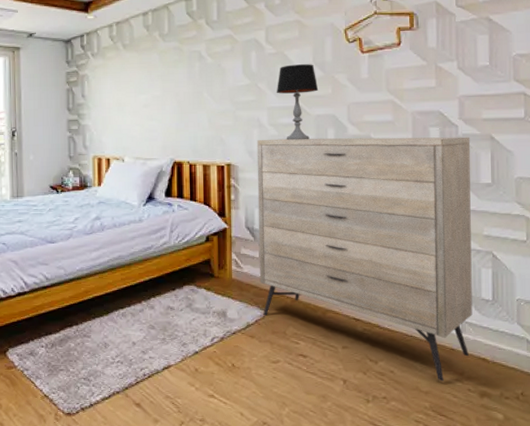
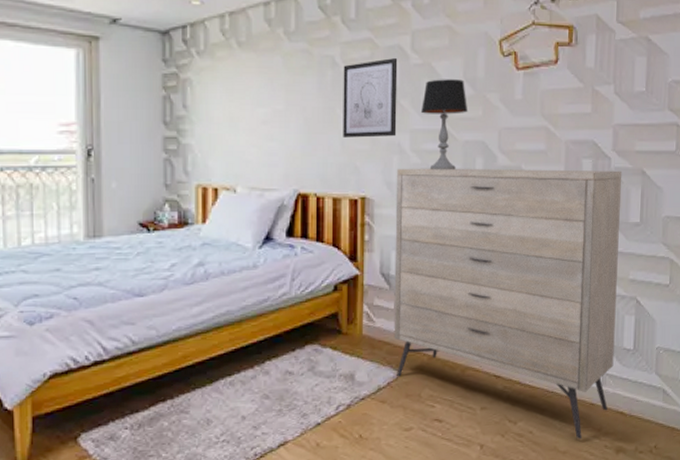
wall art: none [208,49,256,116] -> present [343,57,398,138]

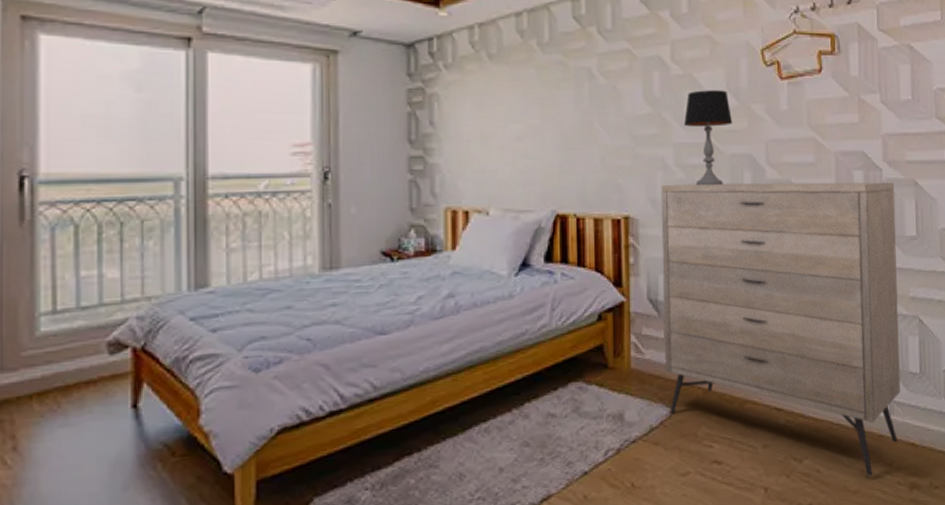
wall art: present [343,57,398,138] -> none [601,68,659,153]

